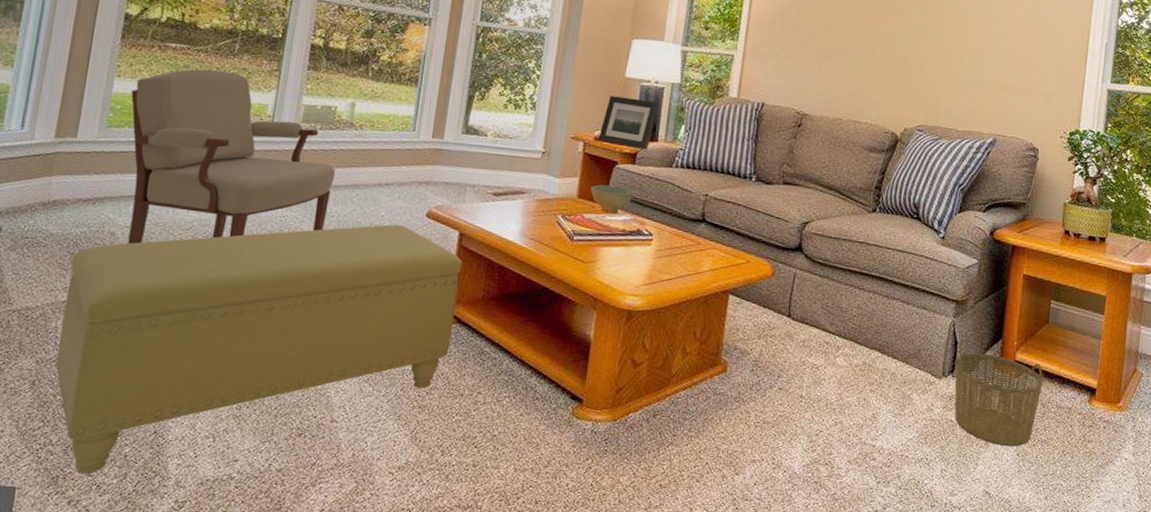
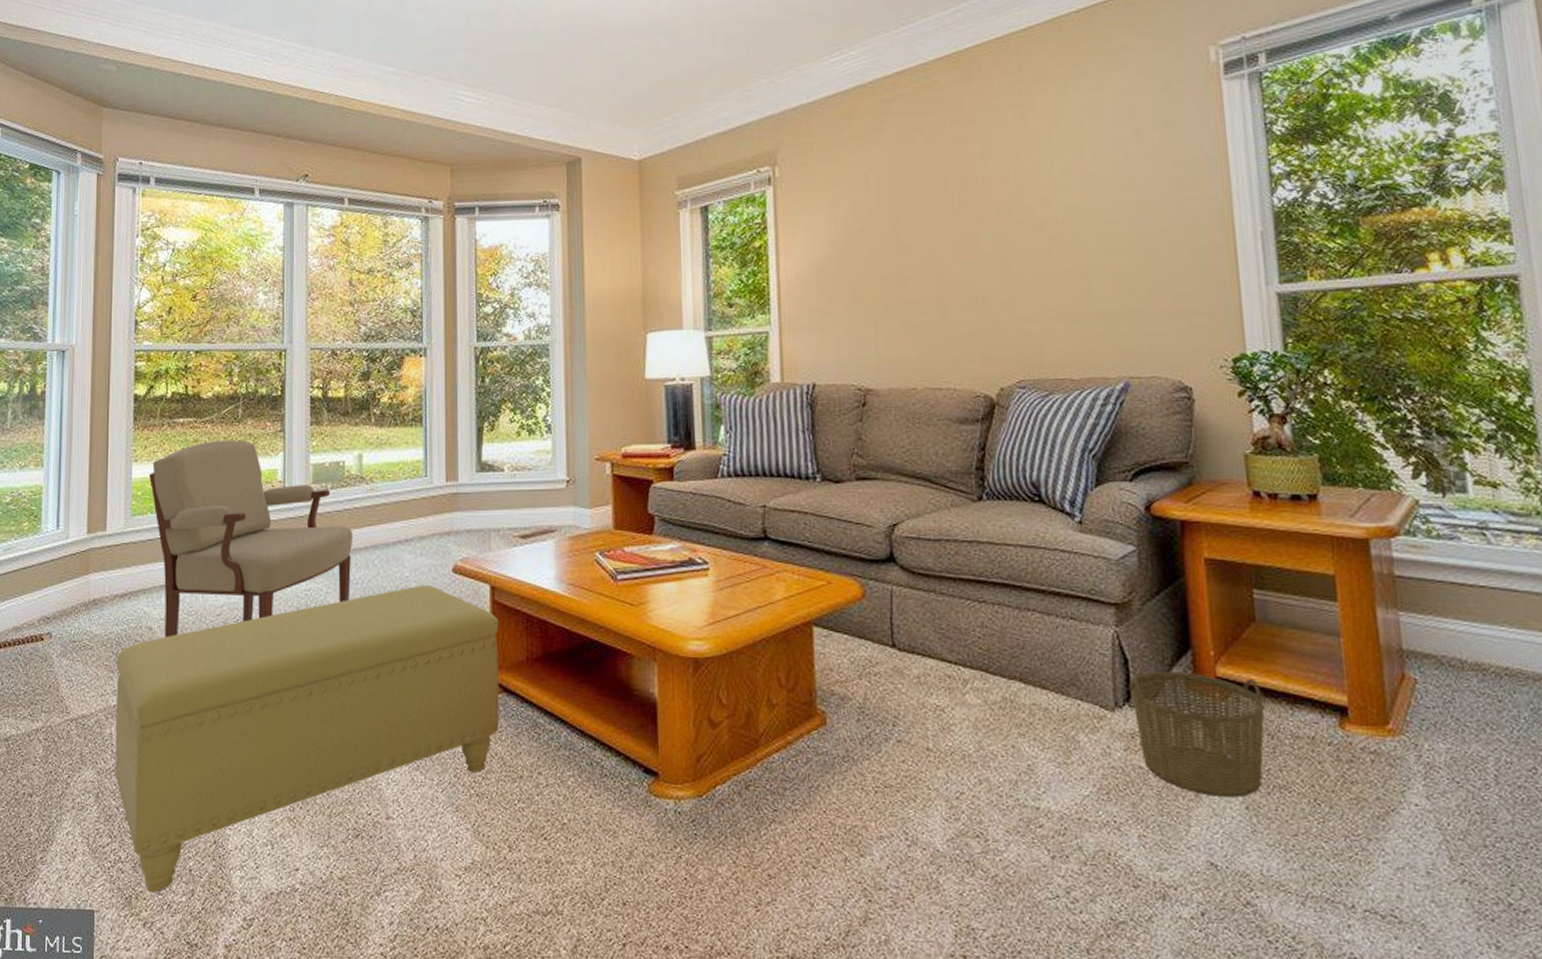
bowl: present [590,185,635,214] -> none [627,509,679,543]
picture frame: present [598,95,660,150] -> none [626,401,690,461]

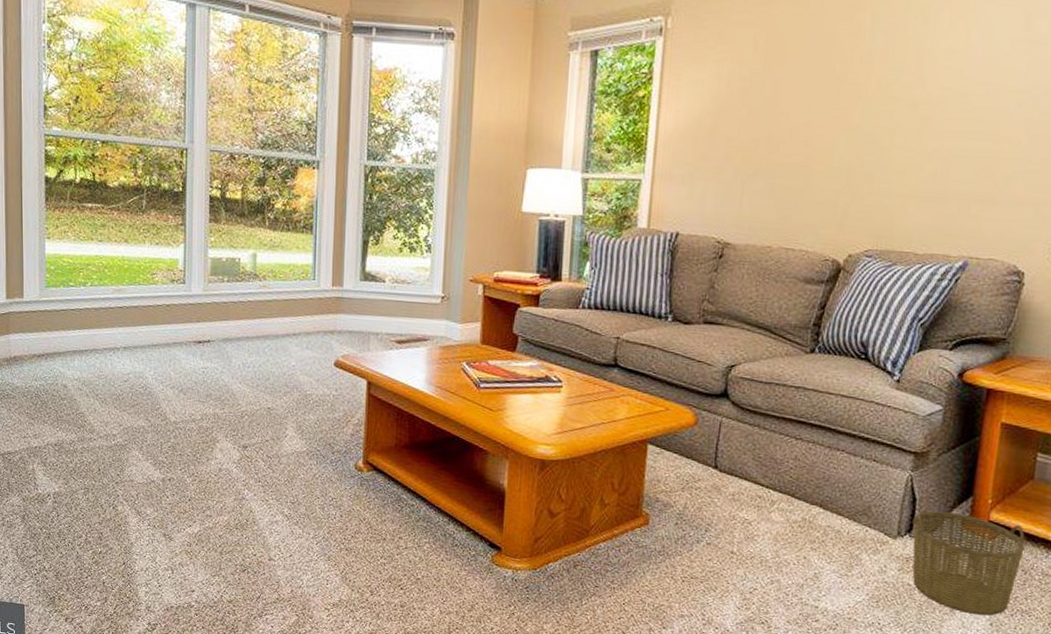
ottoman: present [114,586,500,893] -> none [36,374,373,597]
armchair: present [148,440,354,638] -> none [60,227,247,396]

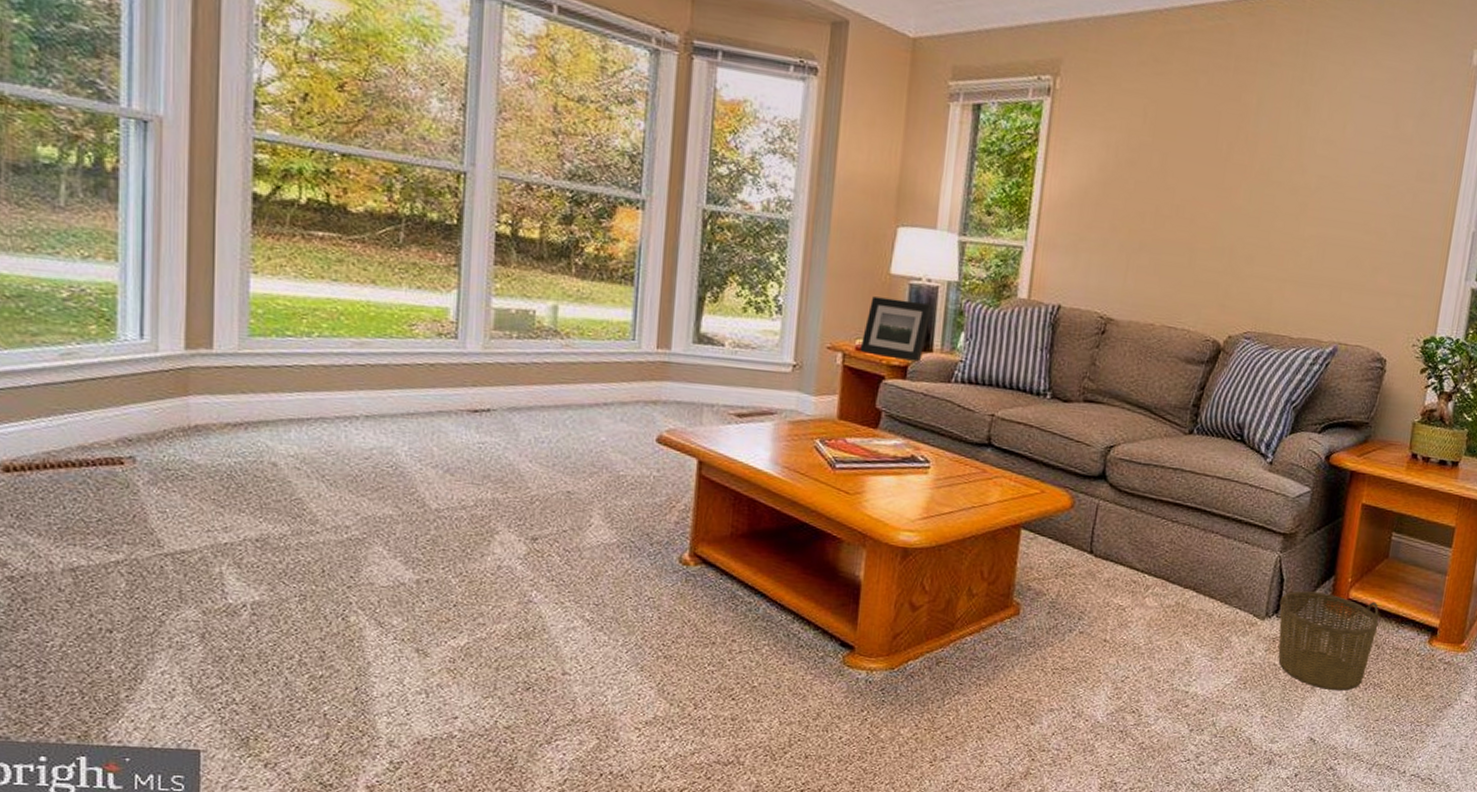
picture frame: none [498,233,561,290] -> present [860,296,934,362]

